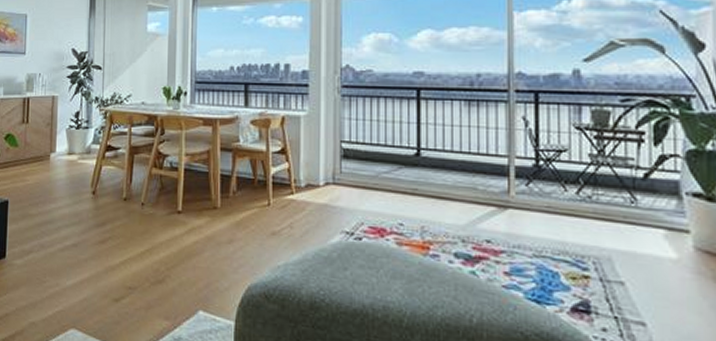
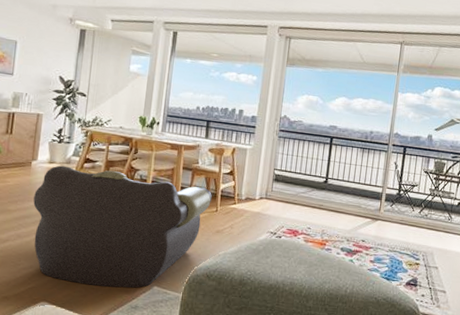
armchair: none [55,156,261,313] -> present [33,165,212,288]

